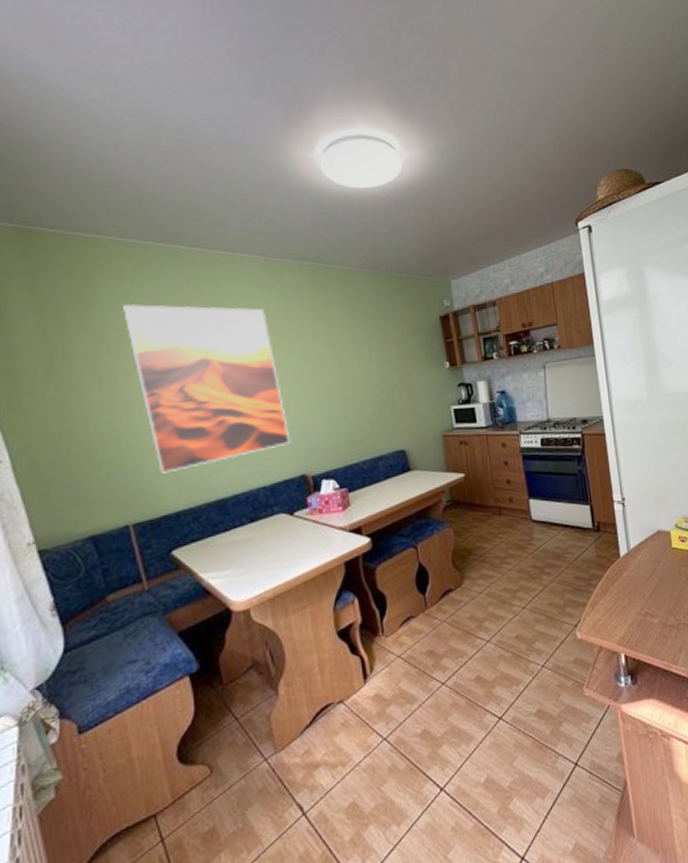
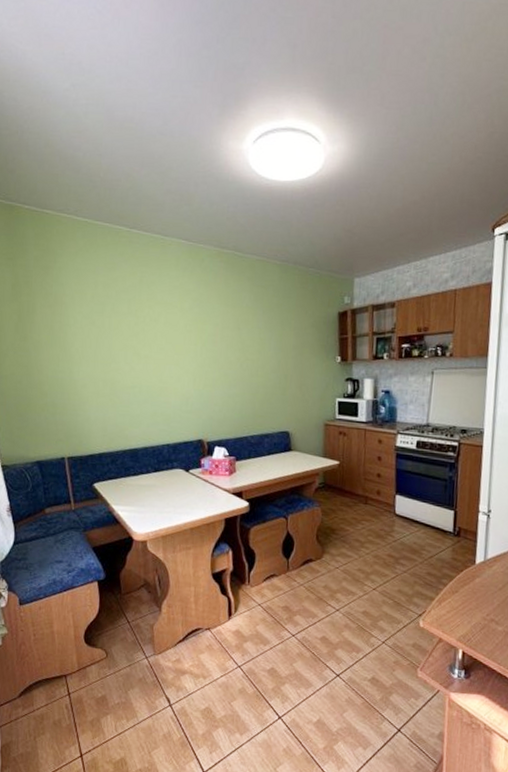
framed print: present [121,304,291,474] -> none [73,276,194,421]

